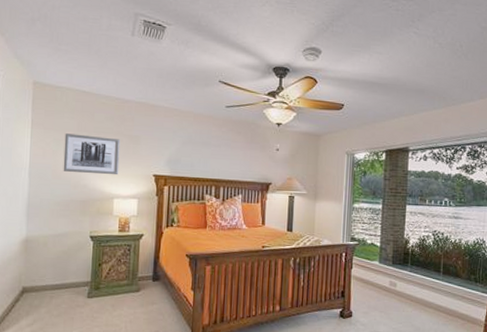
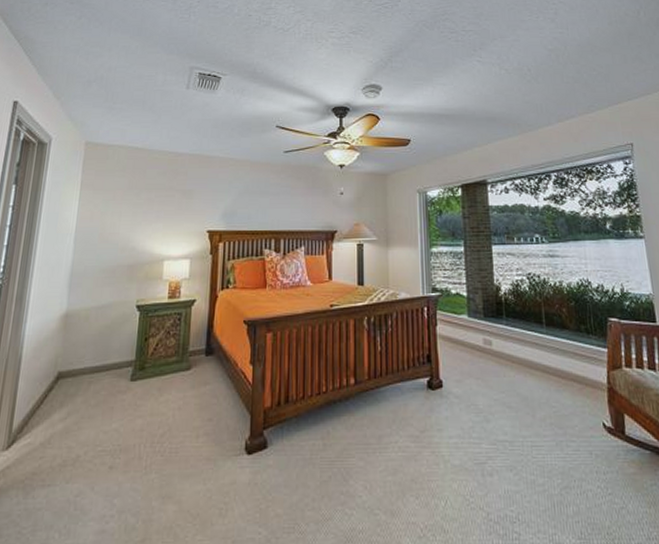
wall art: present [63,133,121,175] -> none [110,193,173,235]

